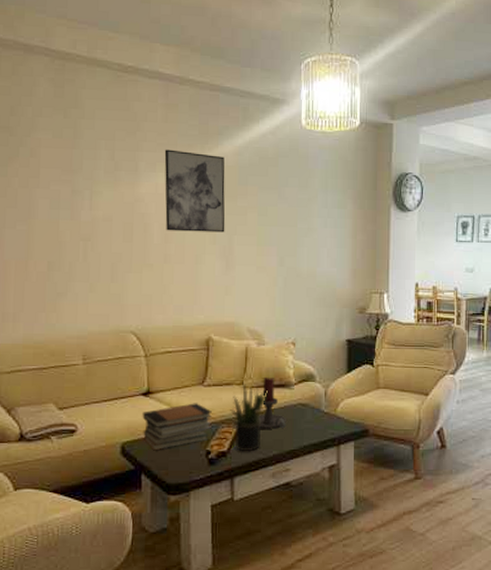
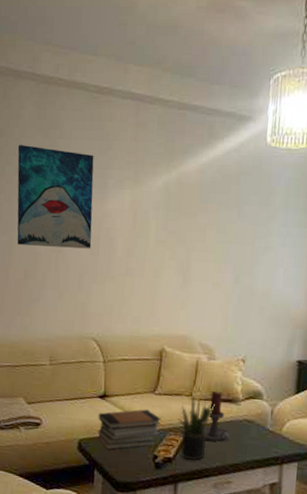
wall art: none [32,125,124,236] -> present [17,145,94,249]
wall art: present [164,149,225,233] -> none [129,167,188,249]

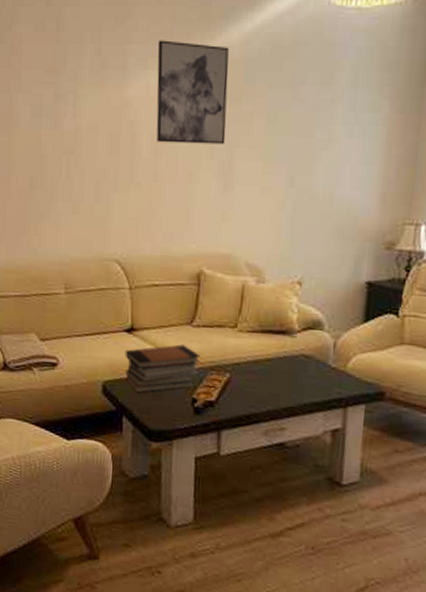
wall art: present [17,145,94,249] -> none [13,16,110,149]
wall art: none [129,167,188,249] -> present [156,40,229,145]
potted plant: present [178,393,215,461] -> none [221,324,265,405]
candle holder: present [204,390,231,443] -> none [252,320,285,382]

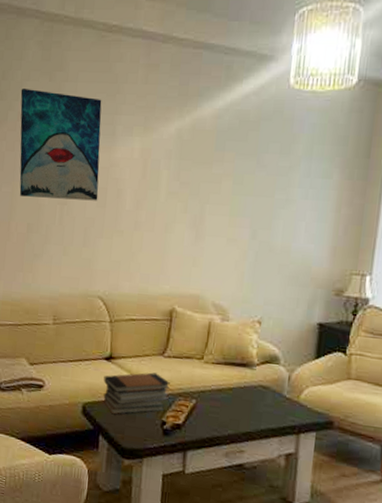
wall art: none [13,16,110,149] -> present [19,89,102,201]
wall art: present [156,40,229,145] -> none [138,112,203,201]

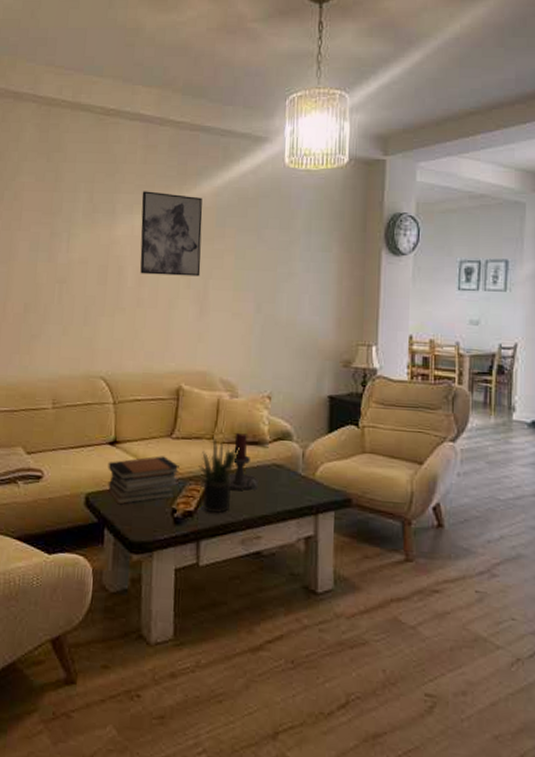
wall art: present [19,89,102,201] -> none [16,169,101,279]
wall art: none [138,112,203,201] -> present [140,191,203,277]
potted plant: none [188,356,228,428] -> present [198,436,239,514]
candle holder: none [216,354,245,409] -> present [228,432,259,491]

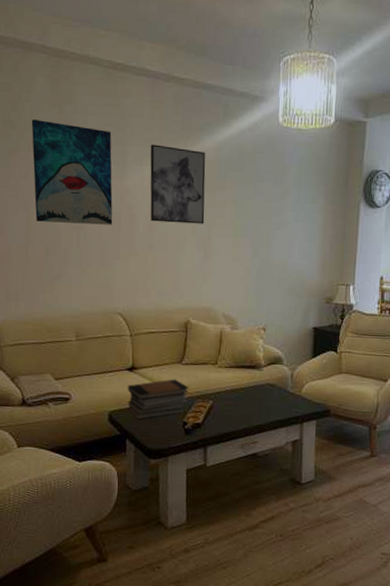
wall art: none [16,169,101,279] -> present [31,119,113,225]
potted plant: present [198,436,239,514] -> none [205,362,239,425]
candle holder: present [228,432,259,491] -> none [230,358,255,406]

